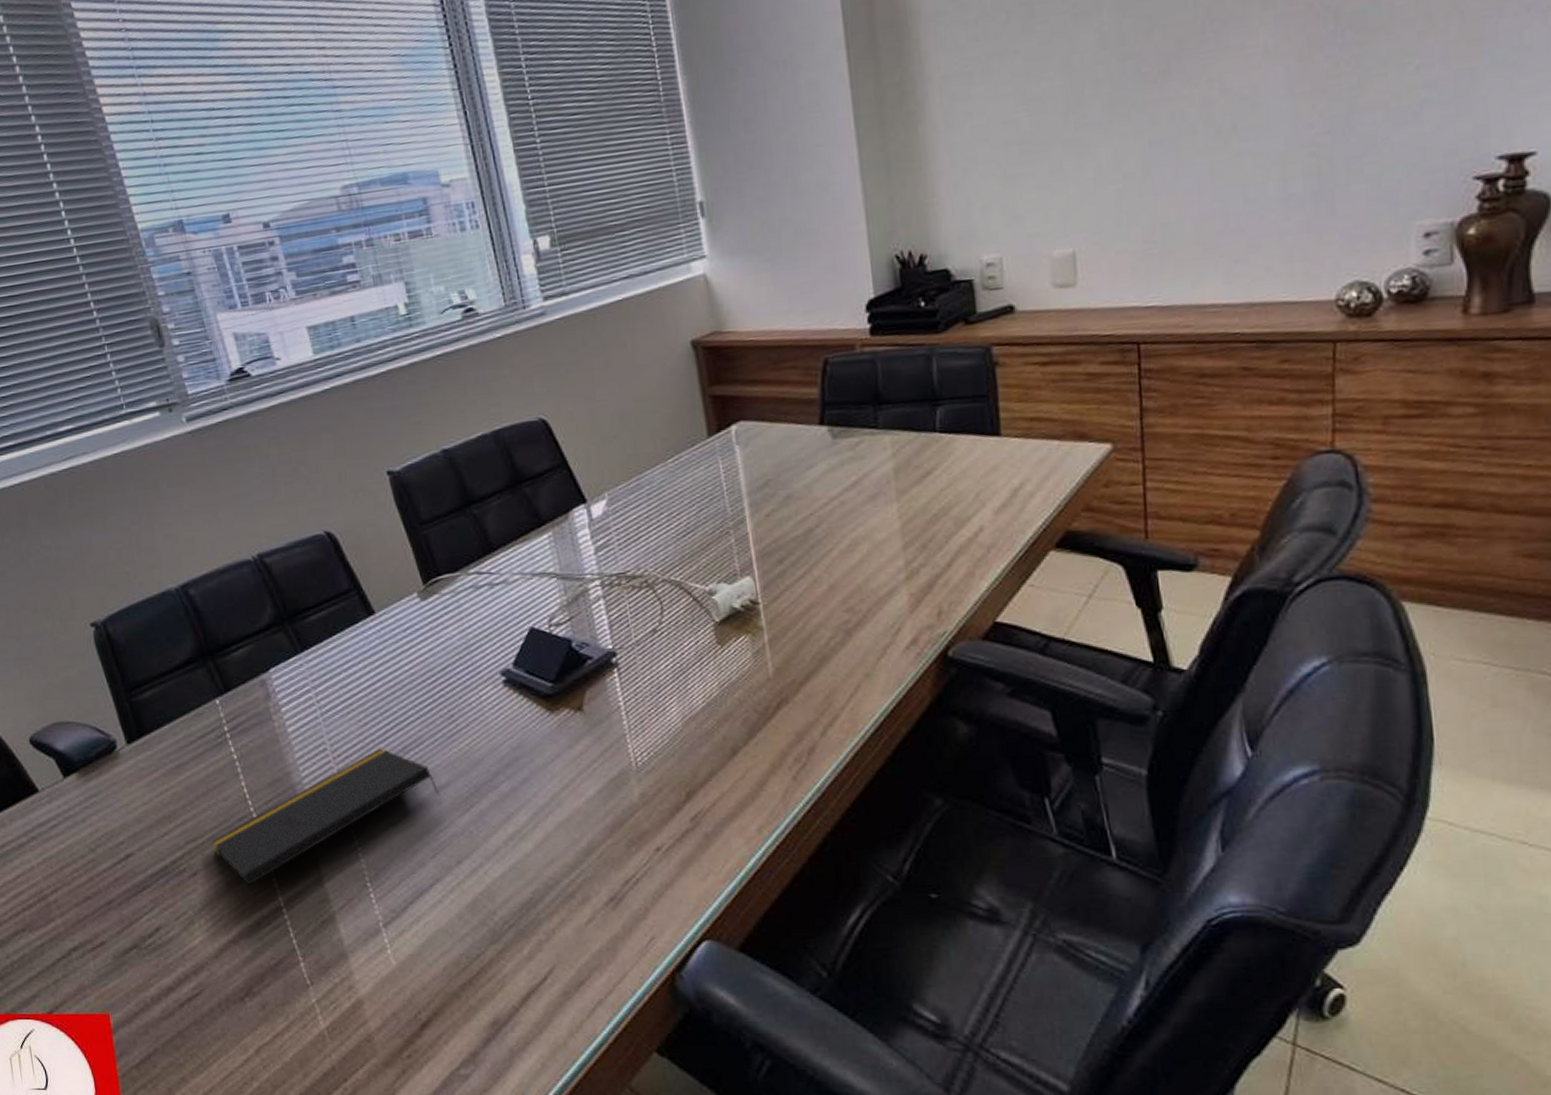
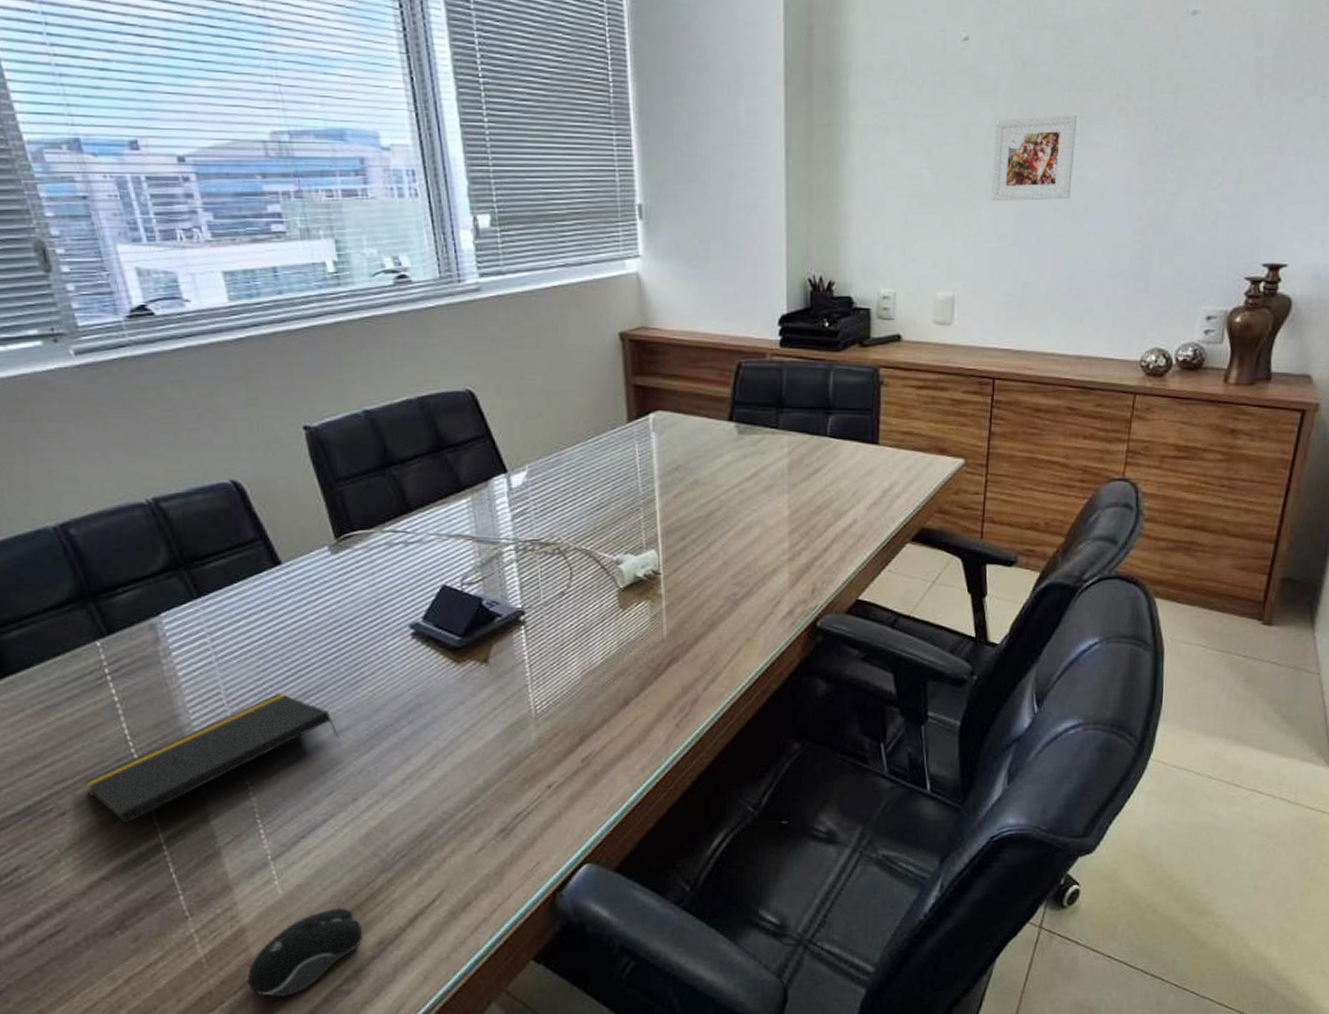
computer mouse: none [367,982,477,1078] -> present [247,908,363,997]
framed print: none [1102,18,1211,135] -> present [990,115,1078,201]

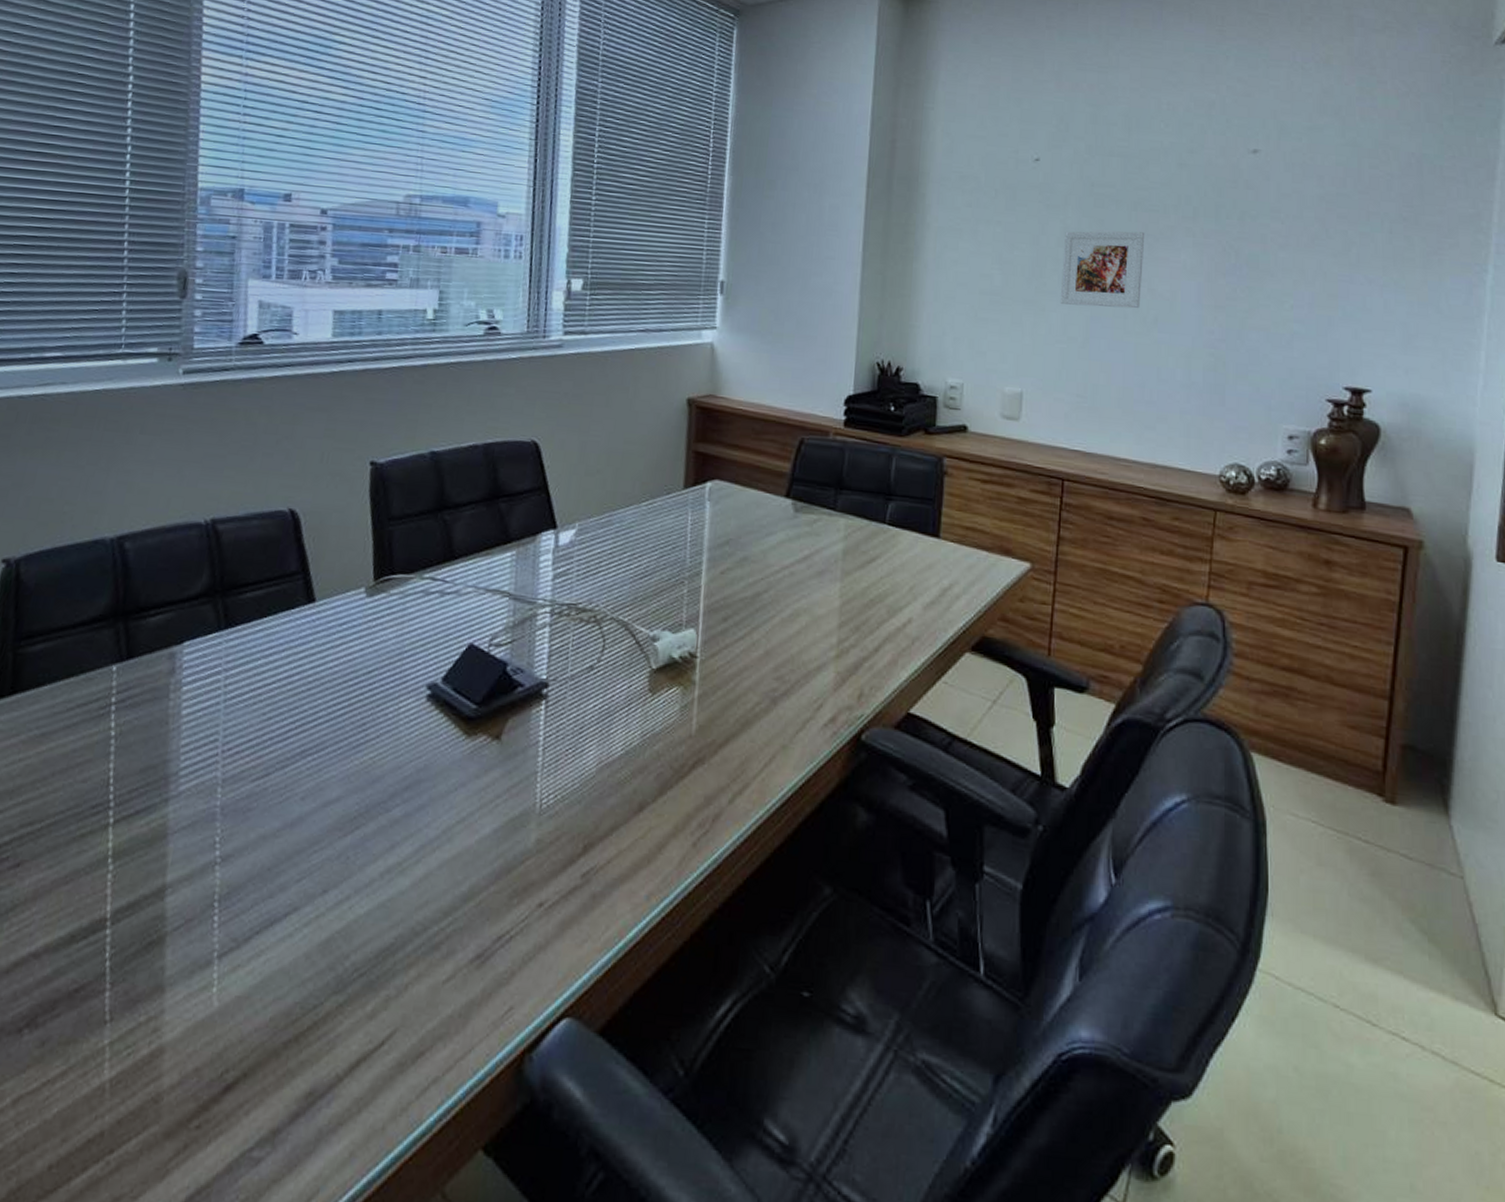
notepad: present [84,693,340,824] -> none [51,747,327,888]
computer mouse: present [247,908,363,997] -> none [147,1035,294,1156]

